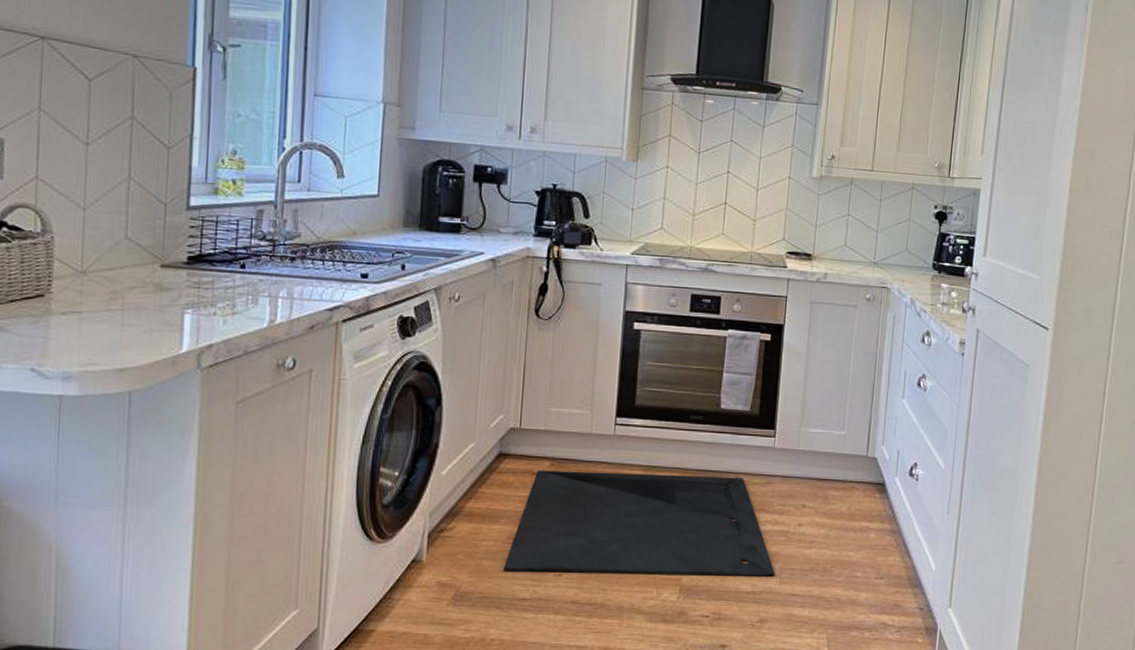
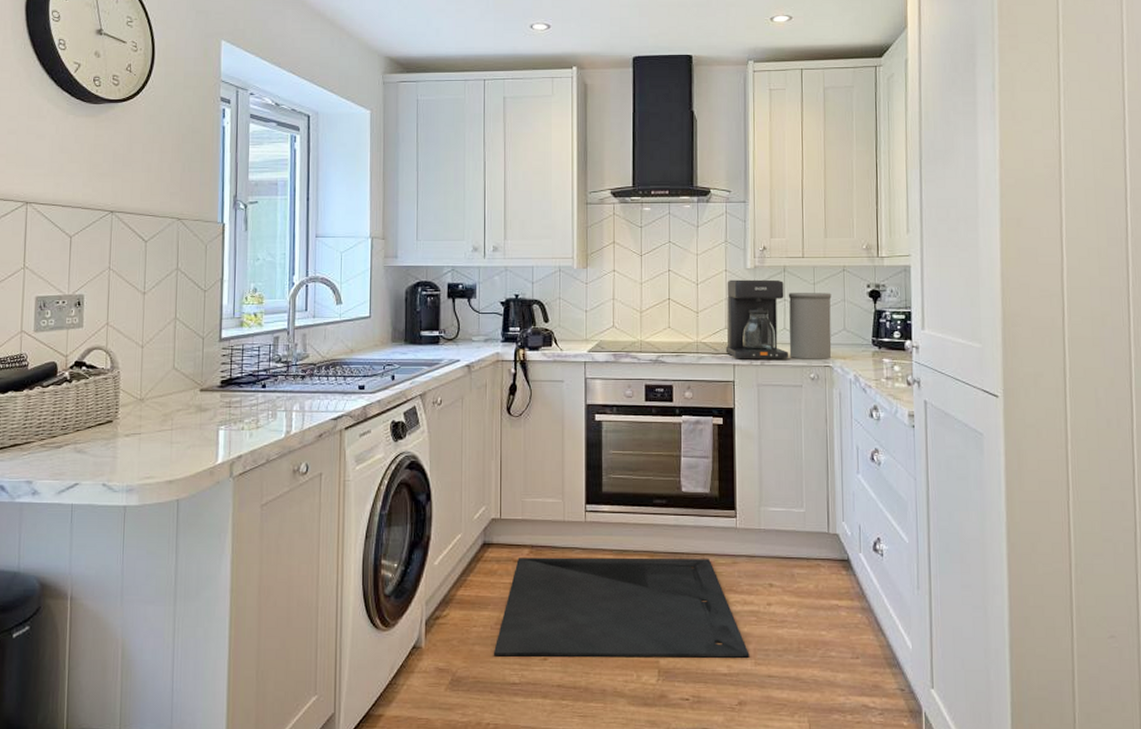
coffee maker: none [781,188,850,277] -> present [725,279,789,359]
canister: none [847,207,897,280] -> present [788,293,832,359]

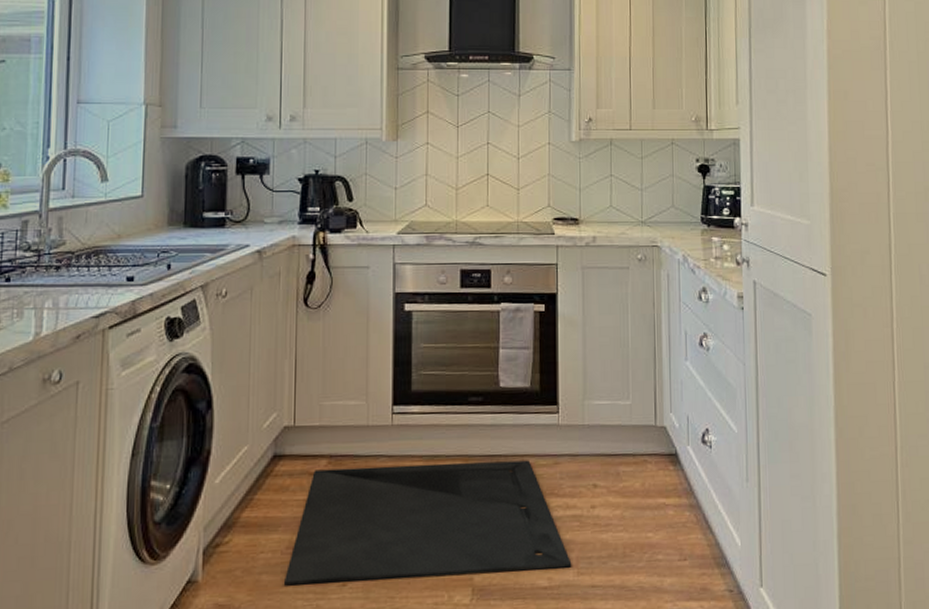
coffee maker: present [725,279,789,359] -> none [548,153,616,240]
canister: present [788,293,832,359] -> none [614,167,660,239]

